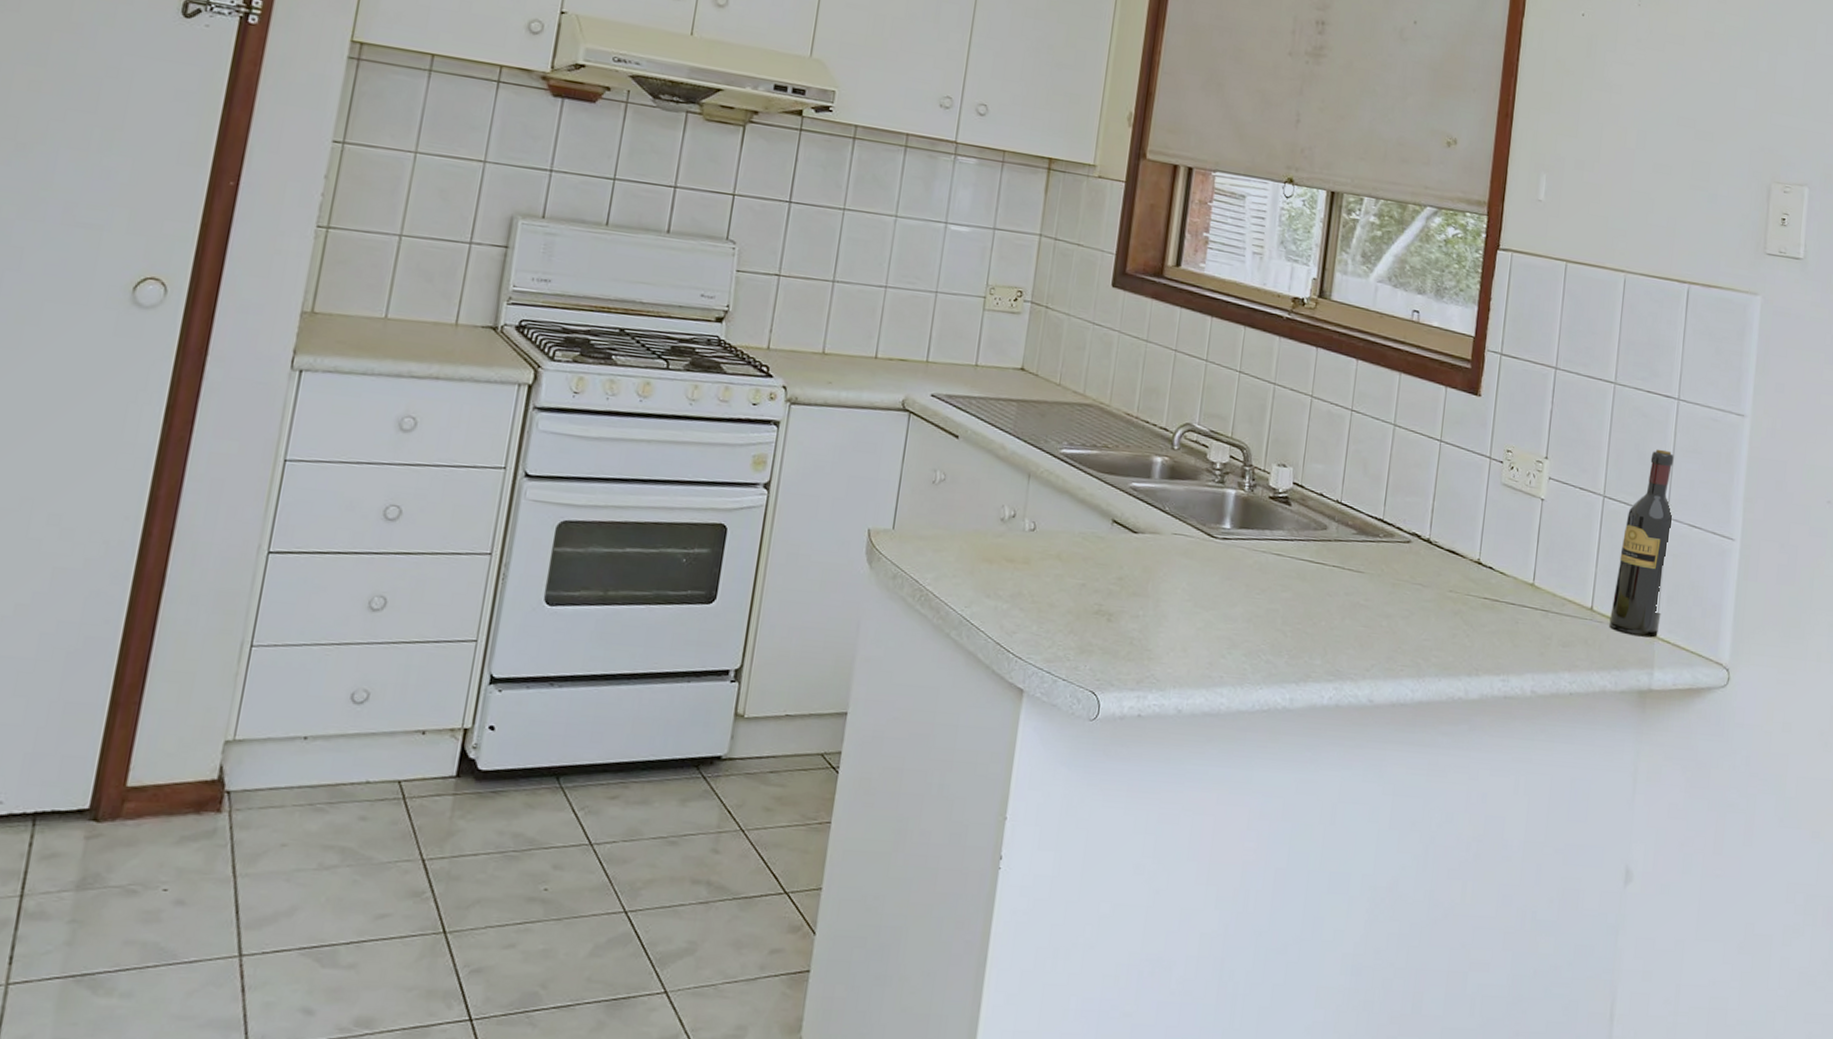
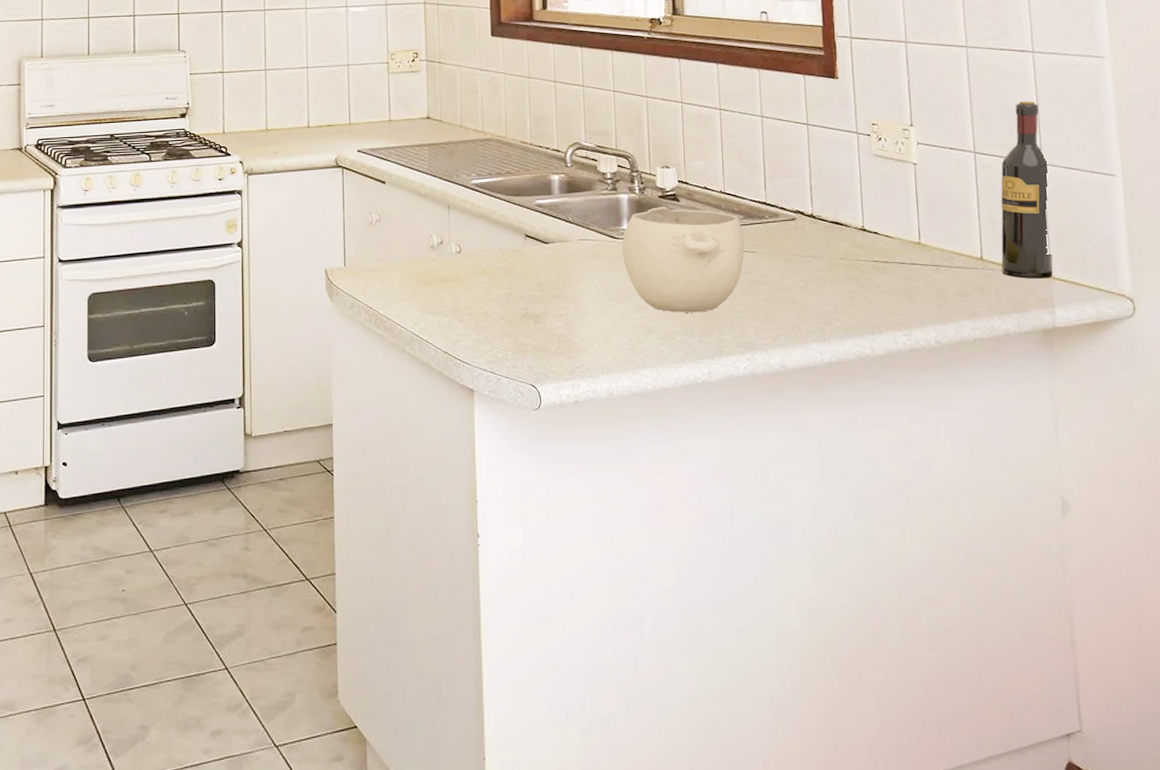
bowl: none [1218,508,1354,632] -> present [622,207,744,313]

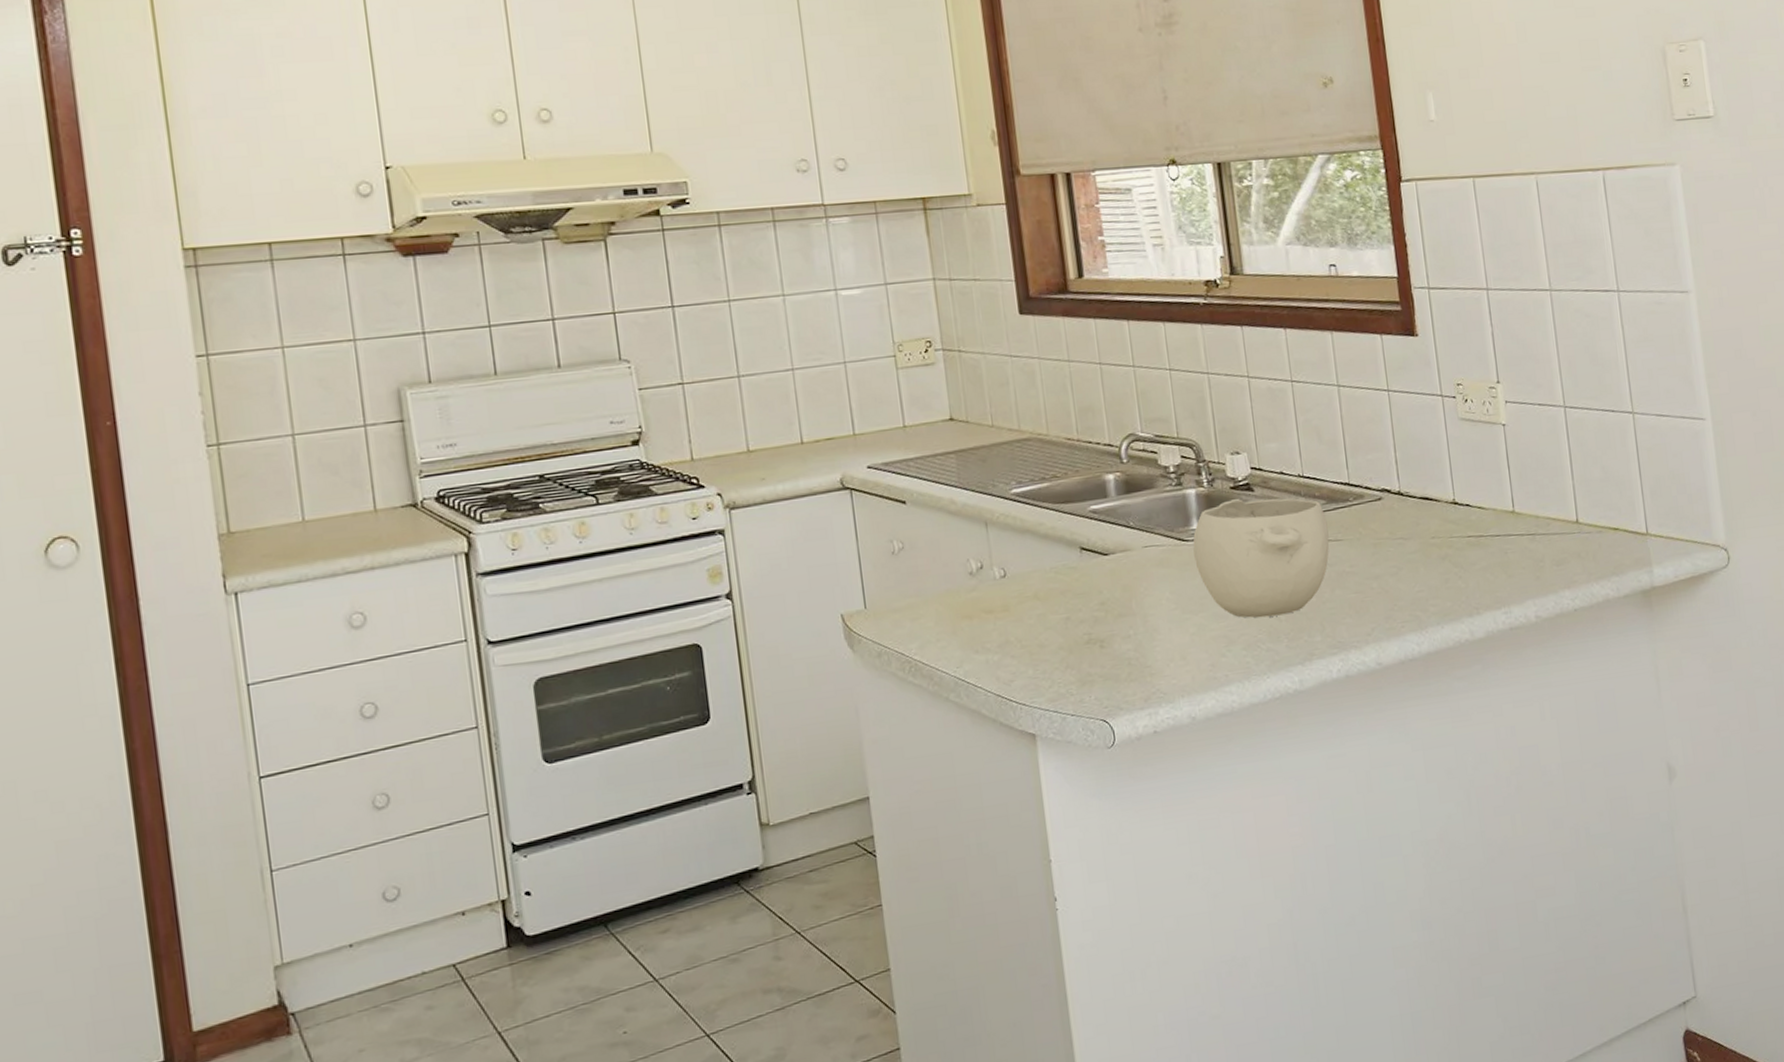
wine bottle: present [1000,101,1054,280] -> none [1592,345,1649,539]

